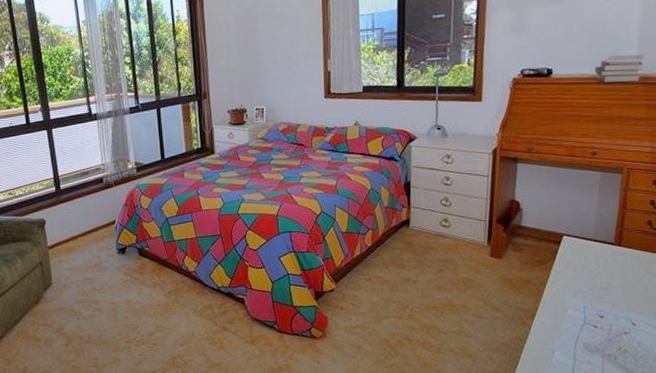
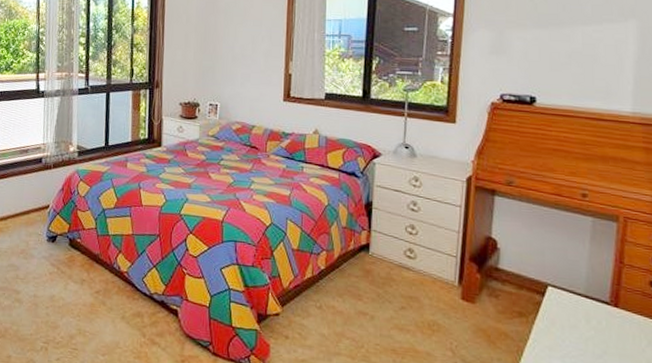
books: present [595,54,644,83] -> none [584,89,641,122]

